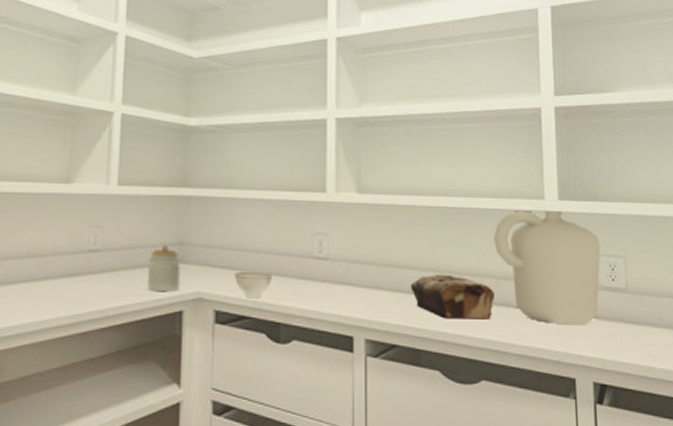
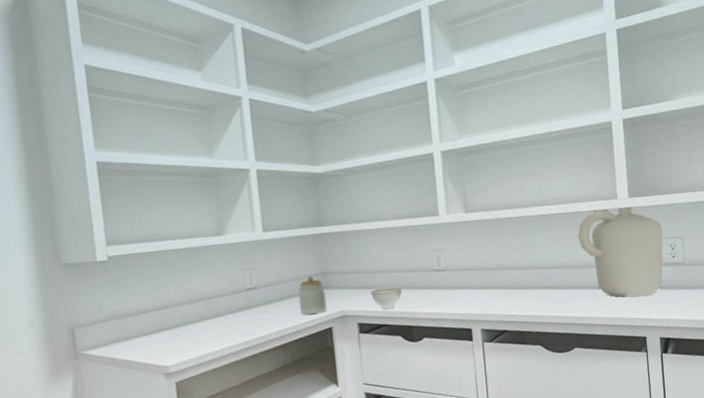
bread loaf: present [410,274,495,320] -> none [513,270,581,305]

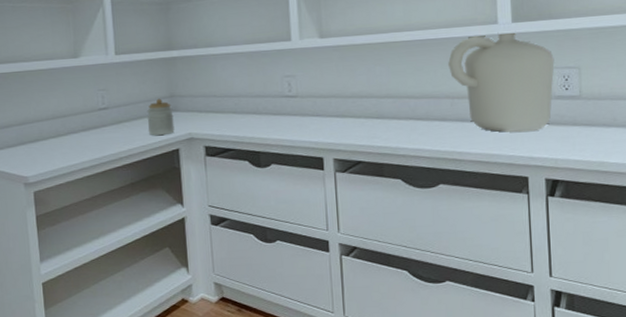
bowl: present [370,287,402,310] -> none [218,112,251,135]

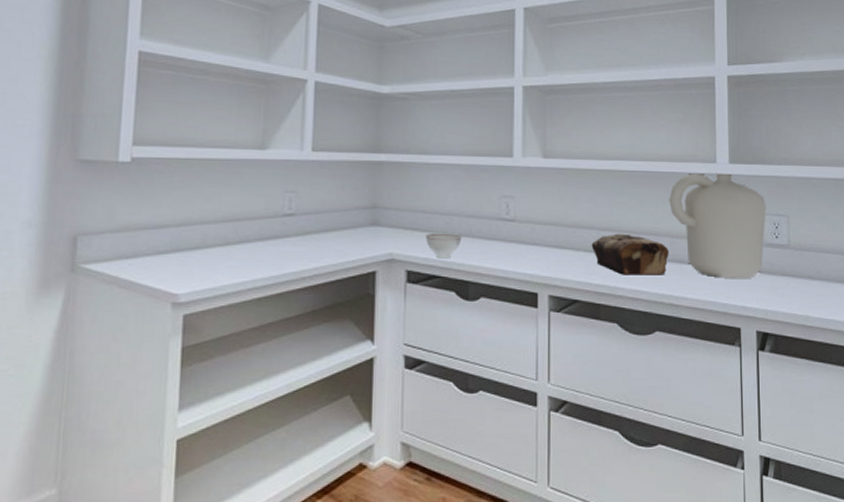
jar: present [147,98,175,136] -> none [341,208,374,254]
bowl: none [218,112,251,135] -> present [425,233,462,259]
bread loaf: none [371,99,450,137] -> present [591,233,669,275]

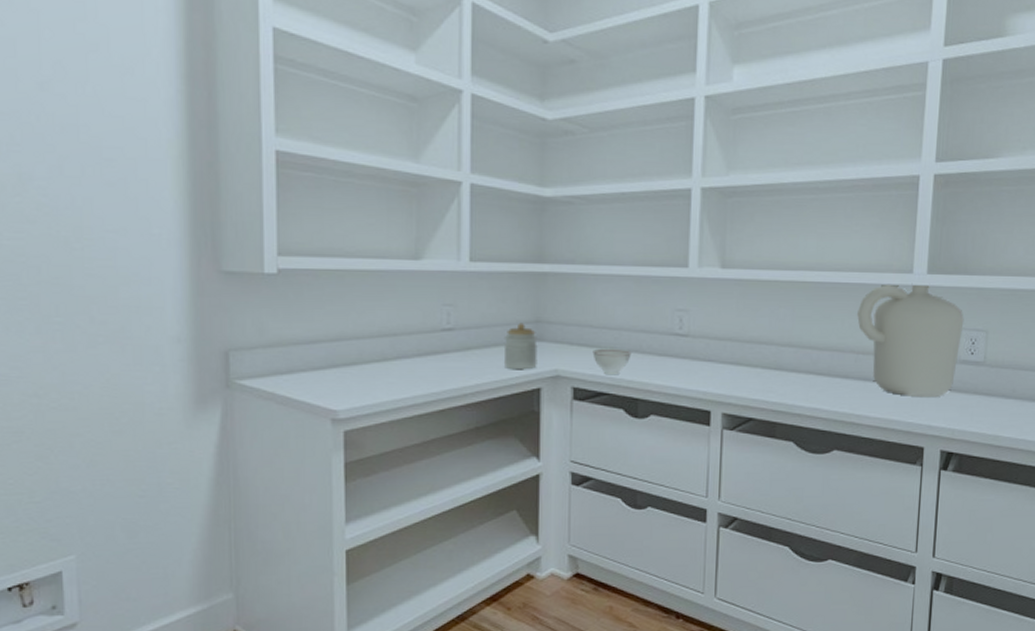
jar: none [341,208,374,254] -> present [503,322,538,370]
bread loaf: present [591,233,669,275] -> none [769,349,853,393]

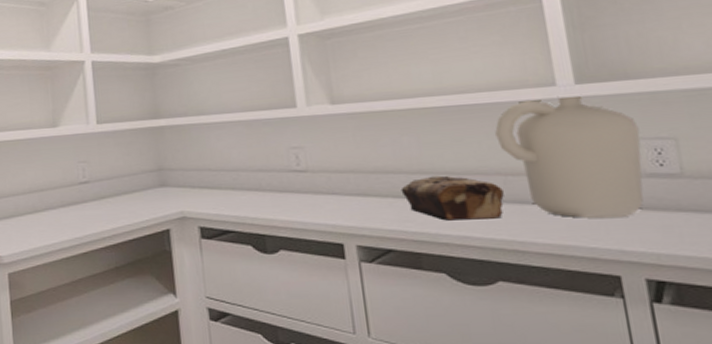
jar: present [503,322,538,370] -> none [132,171,164,214]
bowl: present [592,348,632,376] -> none [214,188,252,214]
bread loaf: none [769,349,853,393] -> present [401,175,504,221]

